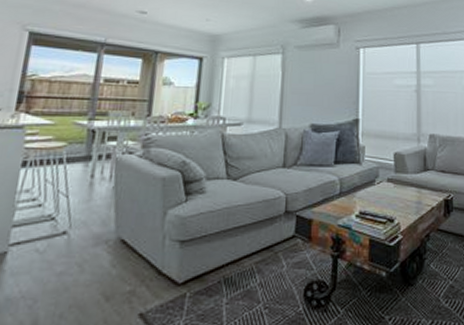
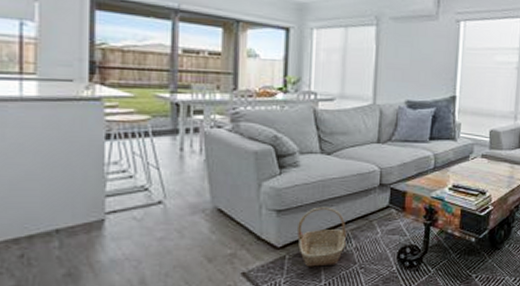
basket: none [199,236,251,307] -> present [297,207,346,267]

